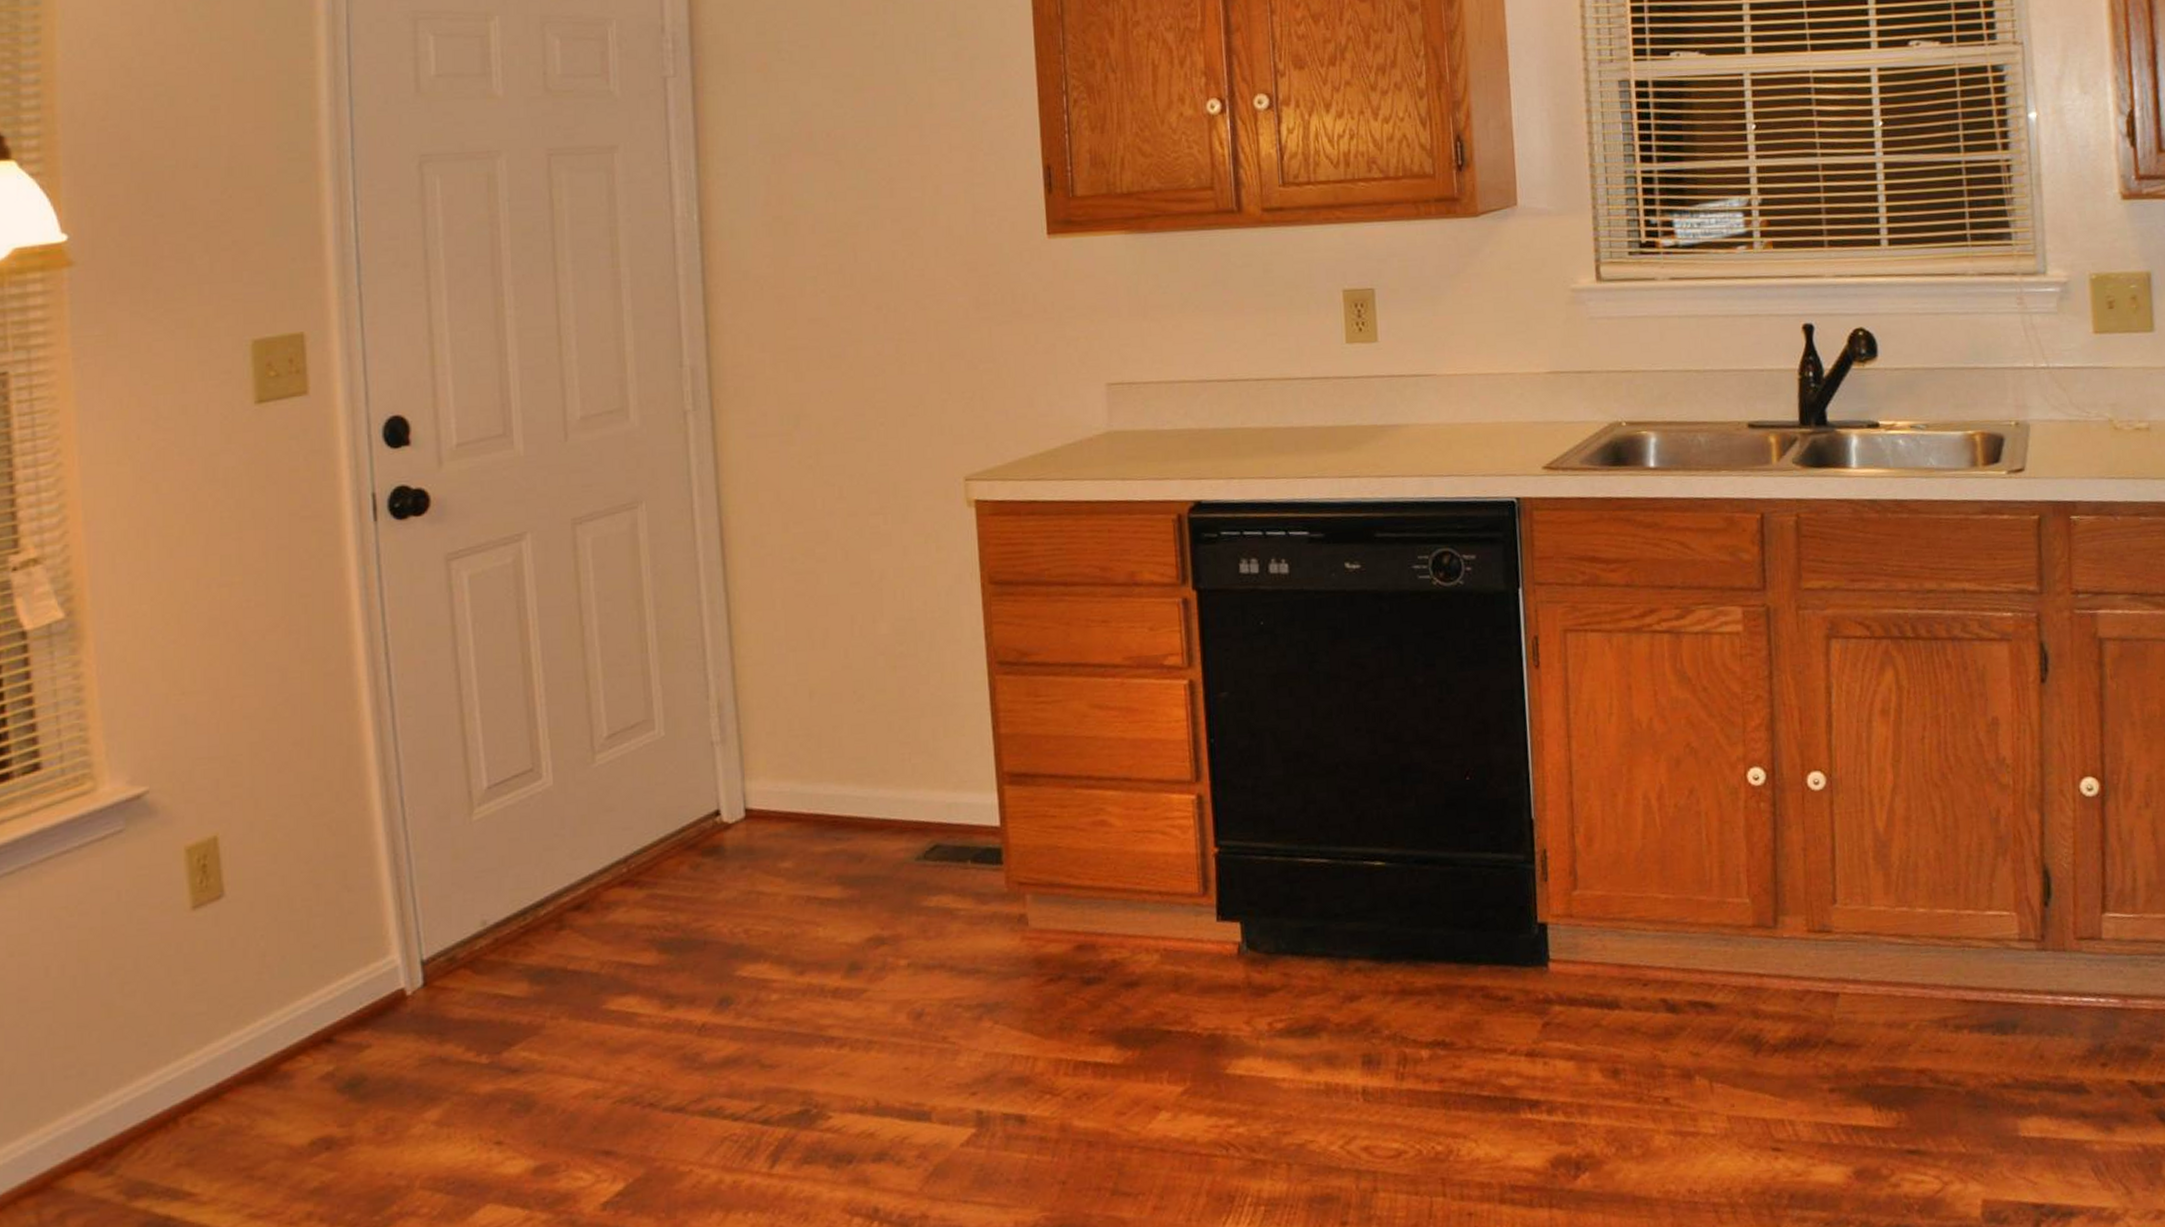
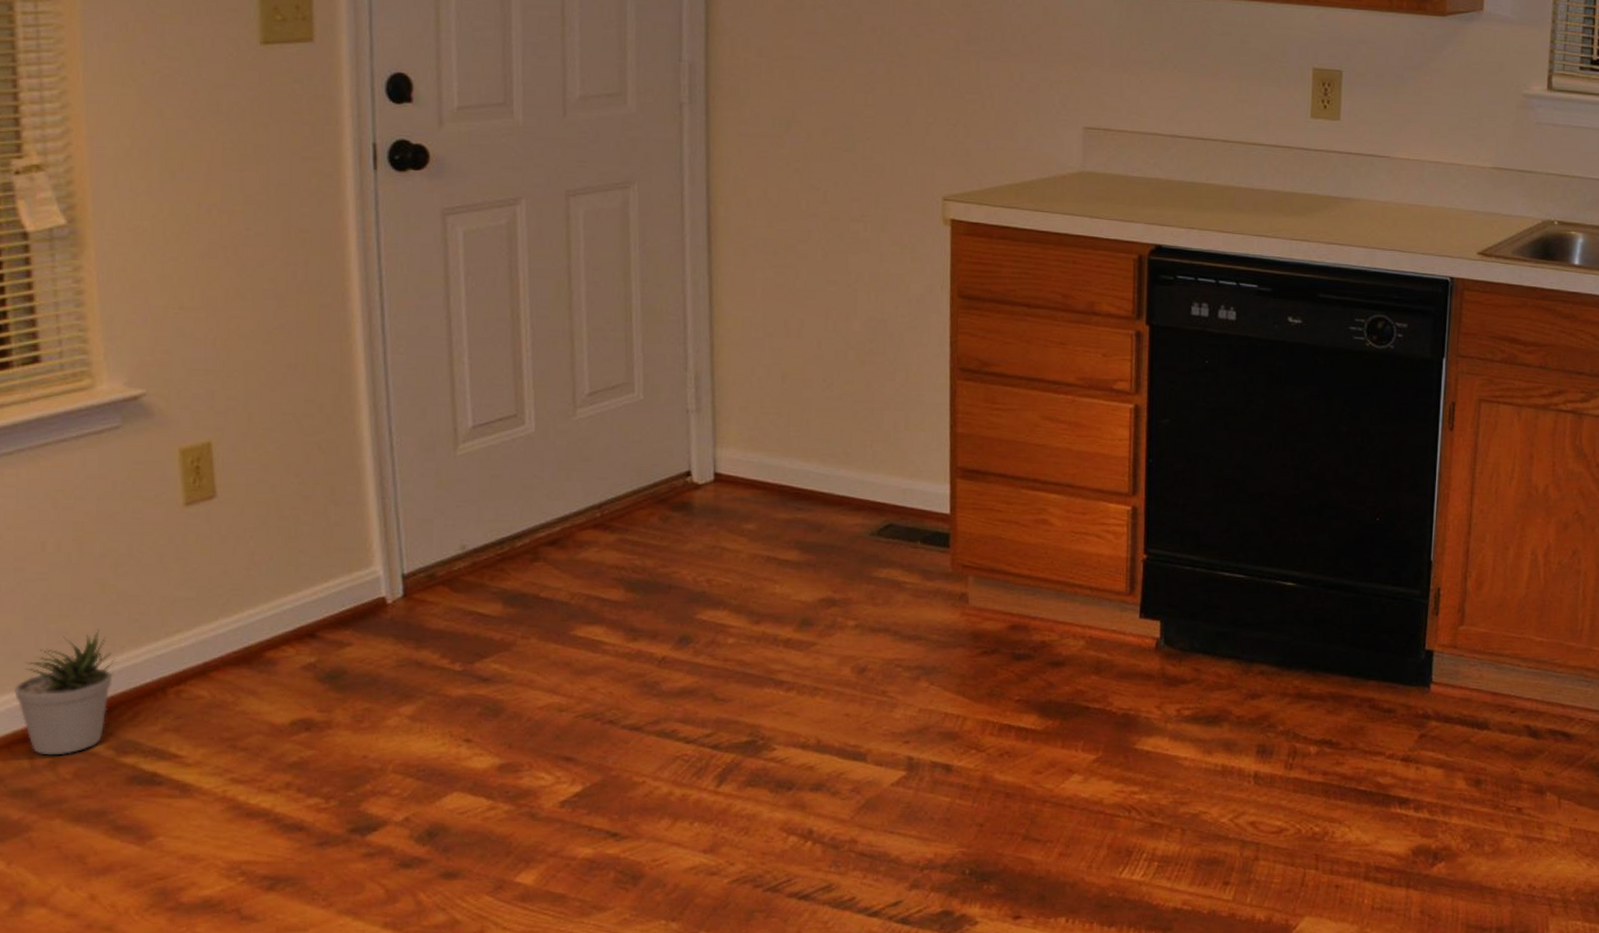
potted plant: none [20,1058,125,1208] -> present [14,629,116,756]

